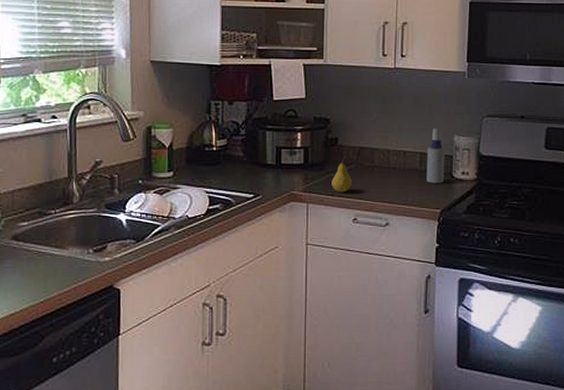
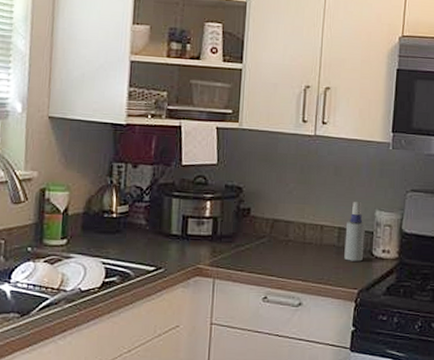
fruit: present [332,156,352,193] -> none [241,228,264,268]

